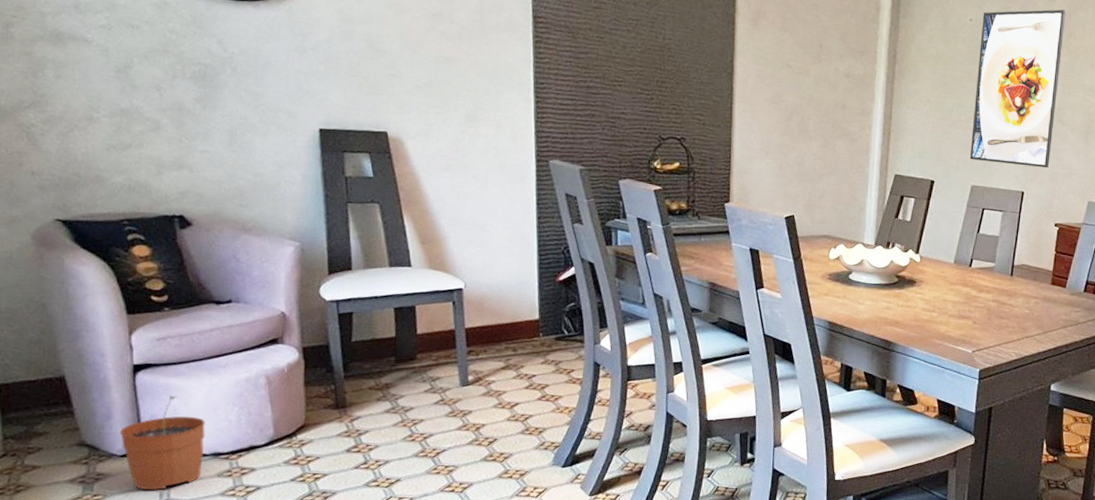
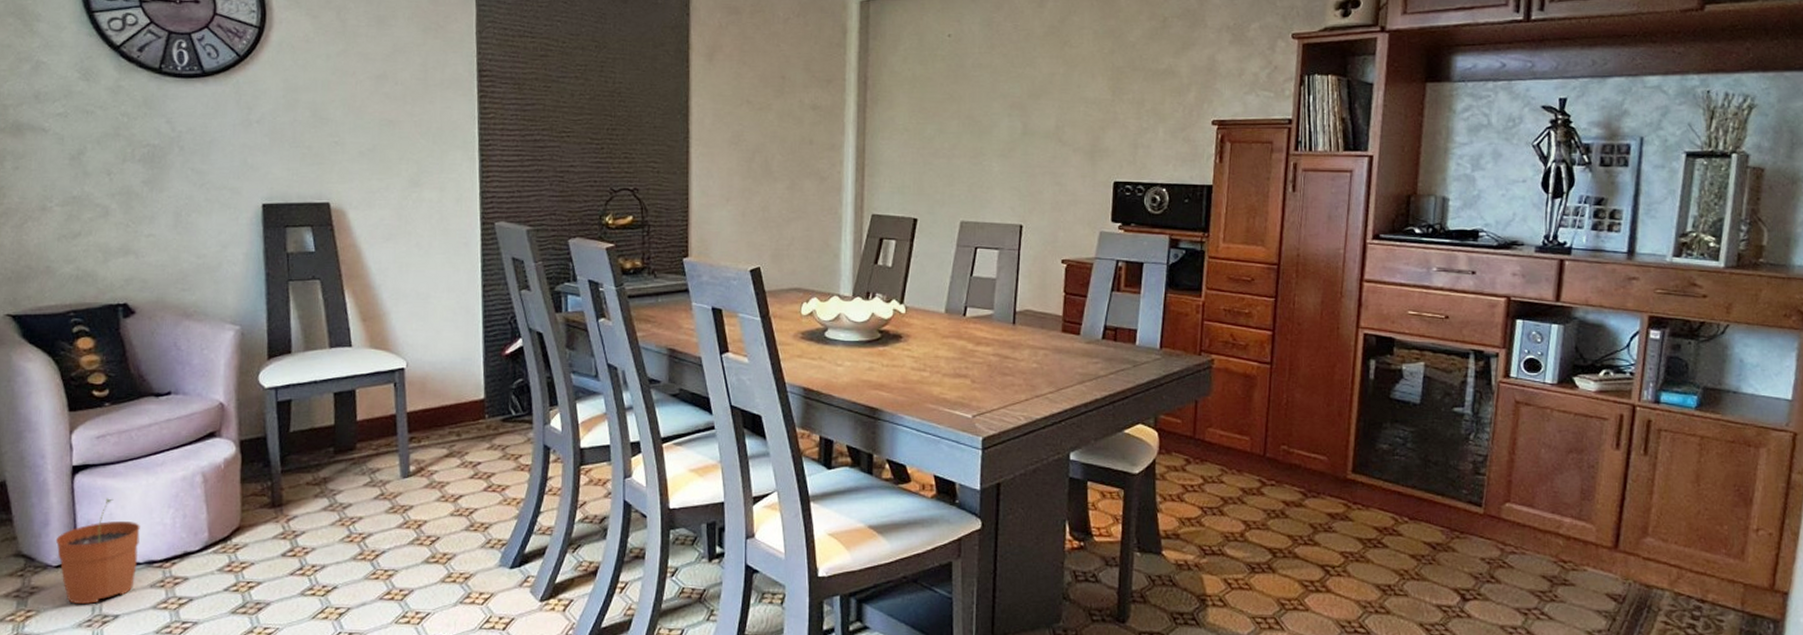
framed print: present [969,9,1066,169] -> none [956,16,1058,196]

